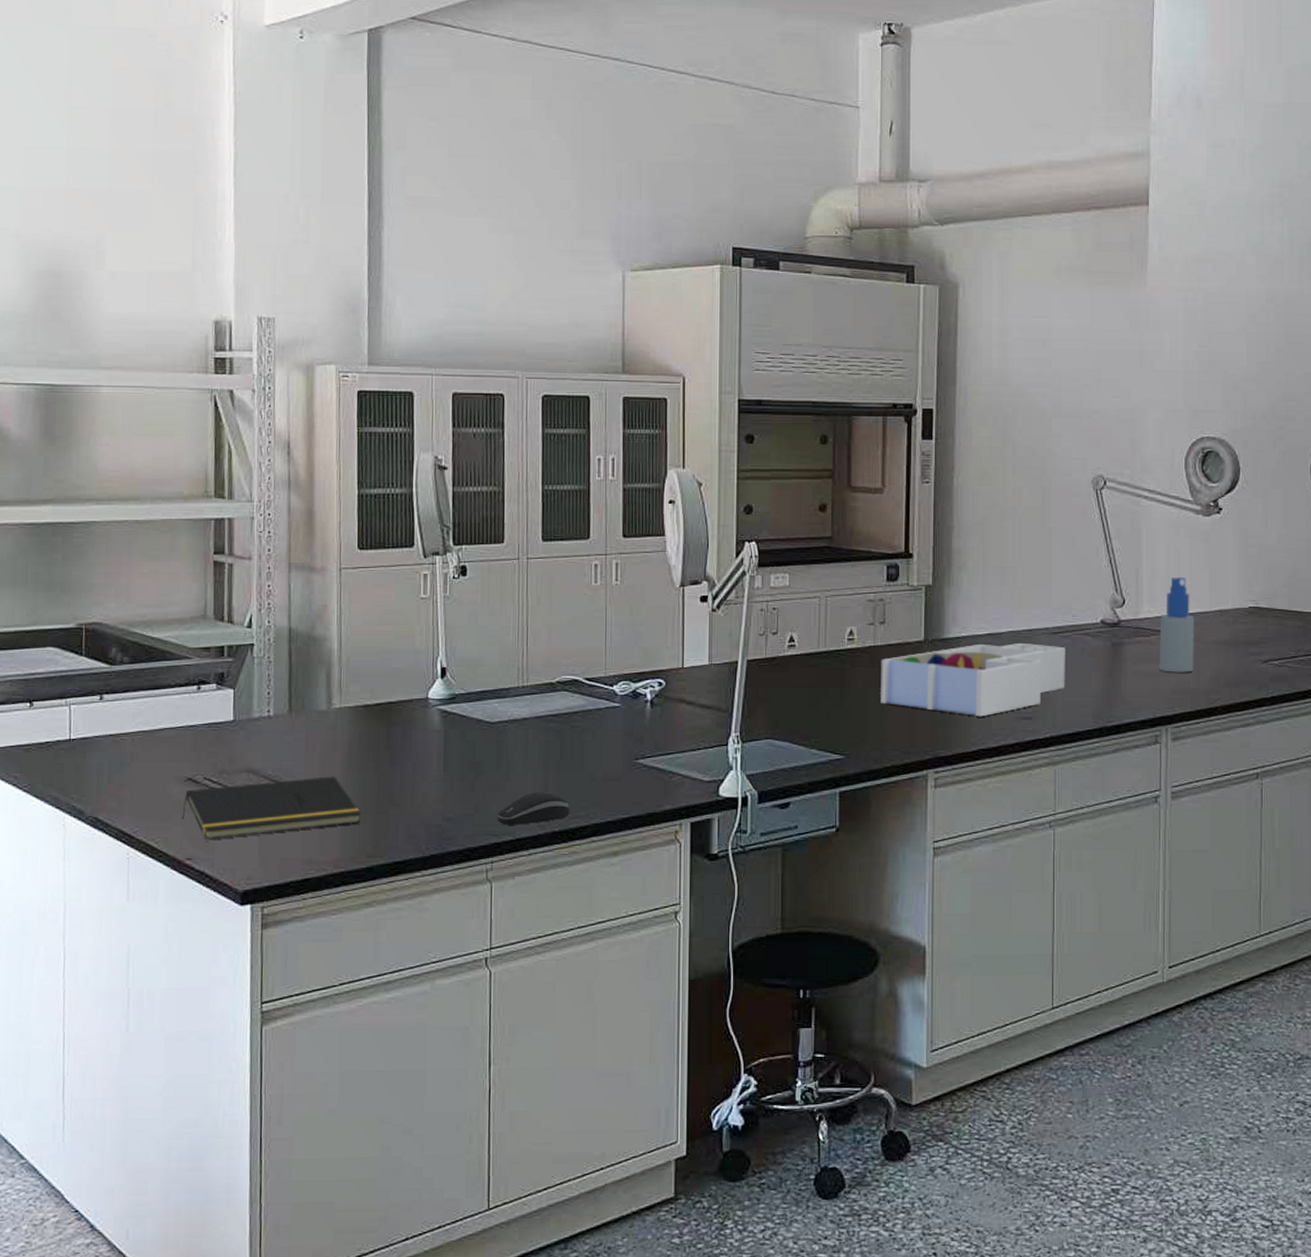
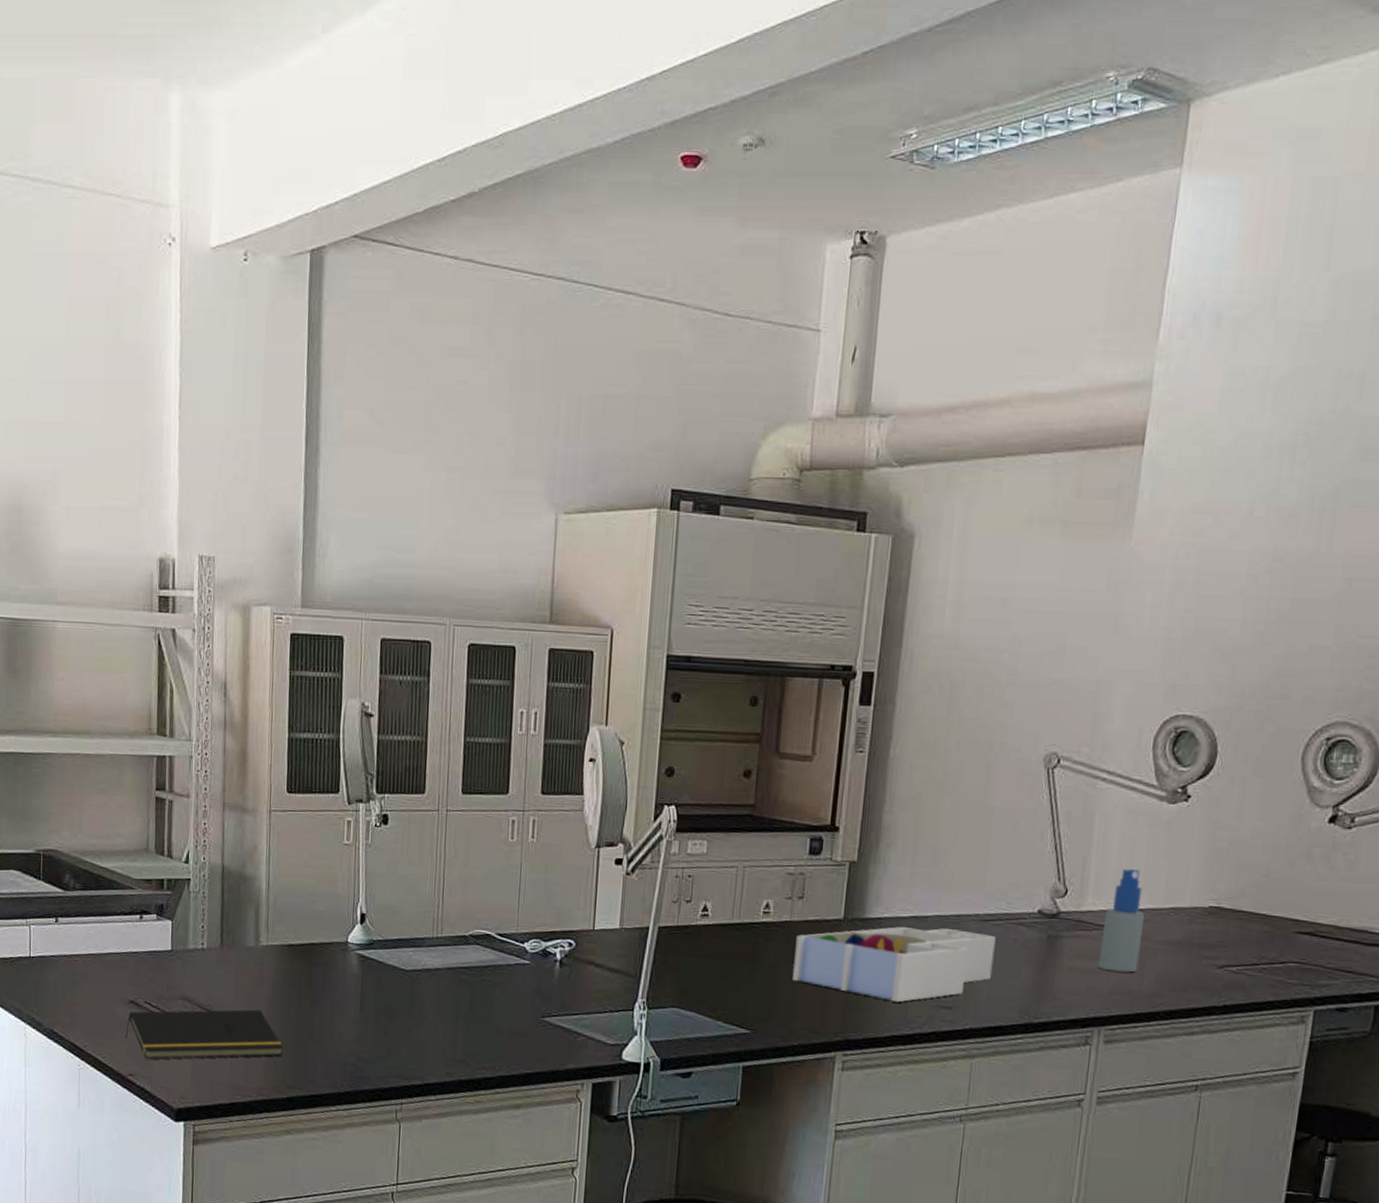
computer mouse: present [496,791,571,825] -> none [407,1040,477,1071]

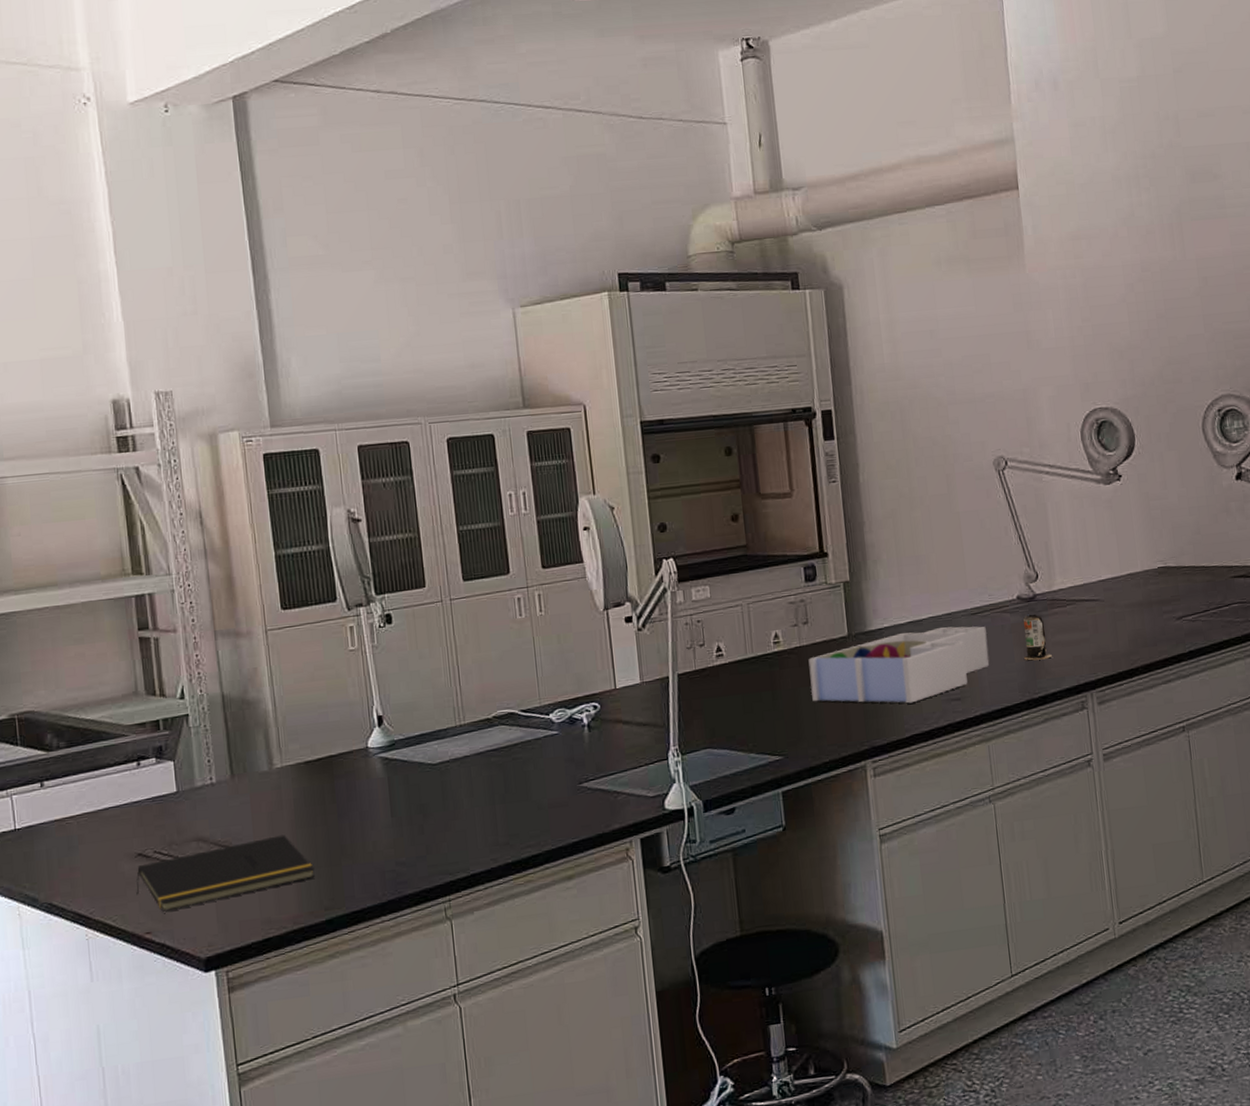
can: none [1032,932,1064,984] -> present [1023,614,1052,661]
spray bottle: present [1099,868,1145,973] -> none [1074,545,1112,639]

